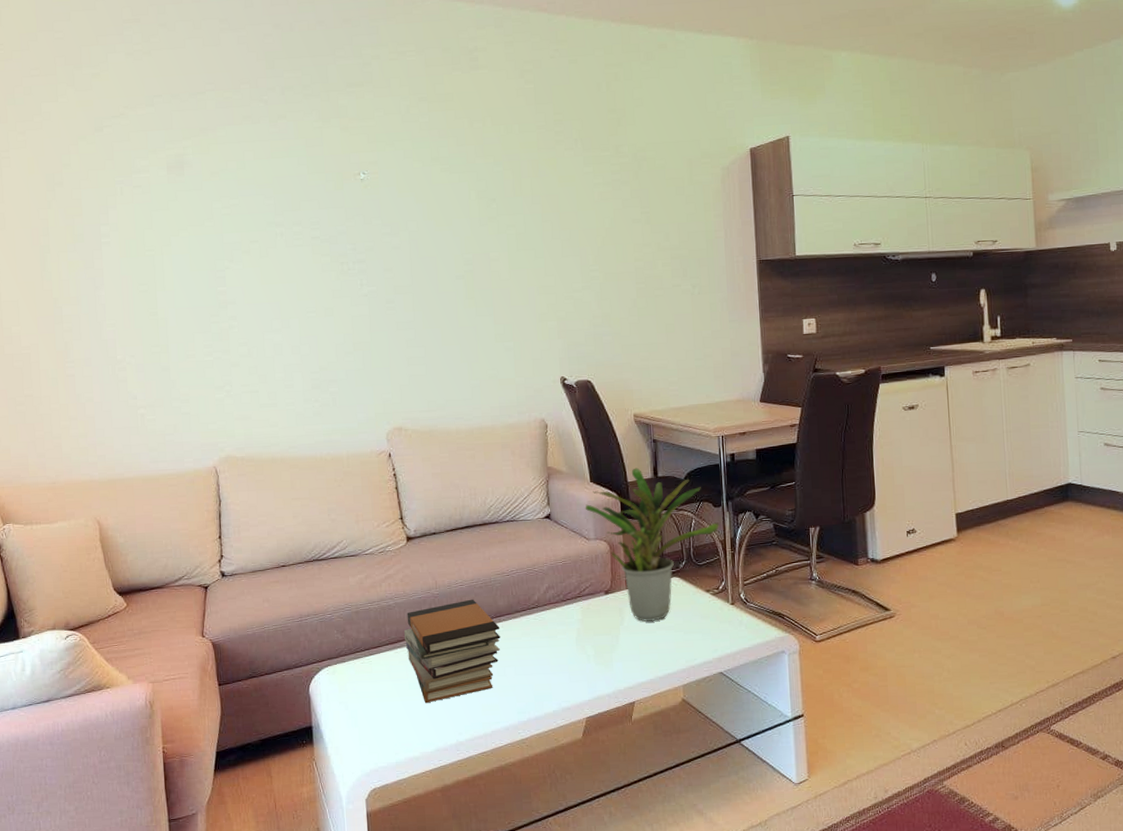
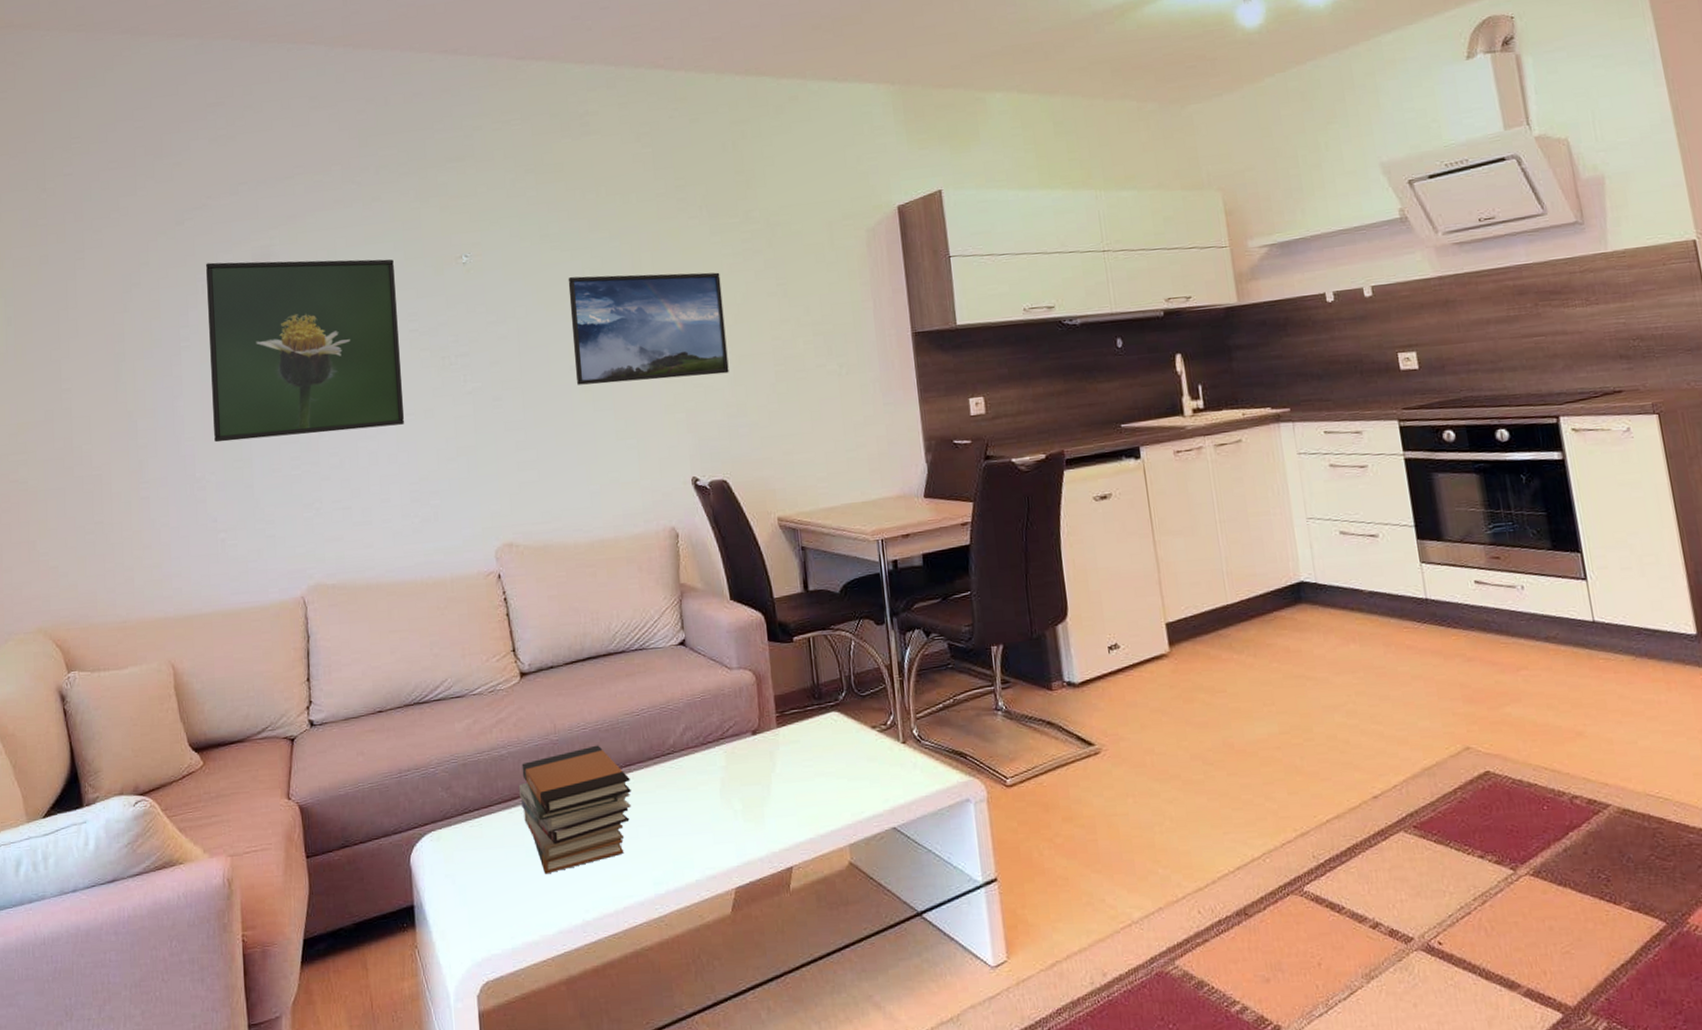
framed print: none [124,167,307,330] -> present [206,259,405,443]
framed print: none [455,196,596,293] -> present [568,272,729,385]
potted plant: present [585,467,719,621] -> none [725,581,884,767]

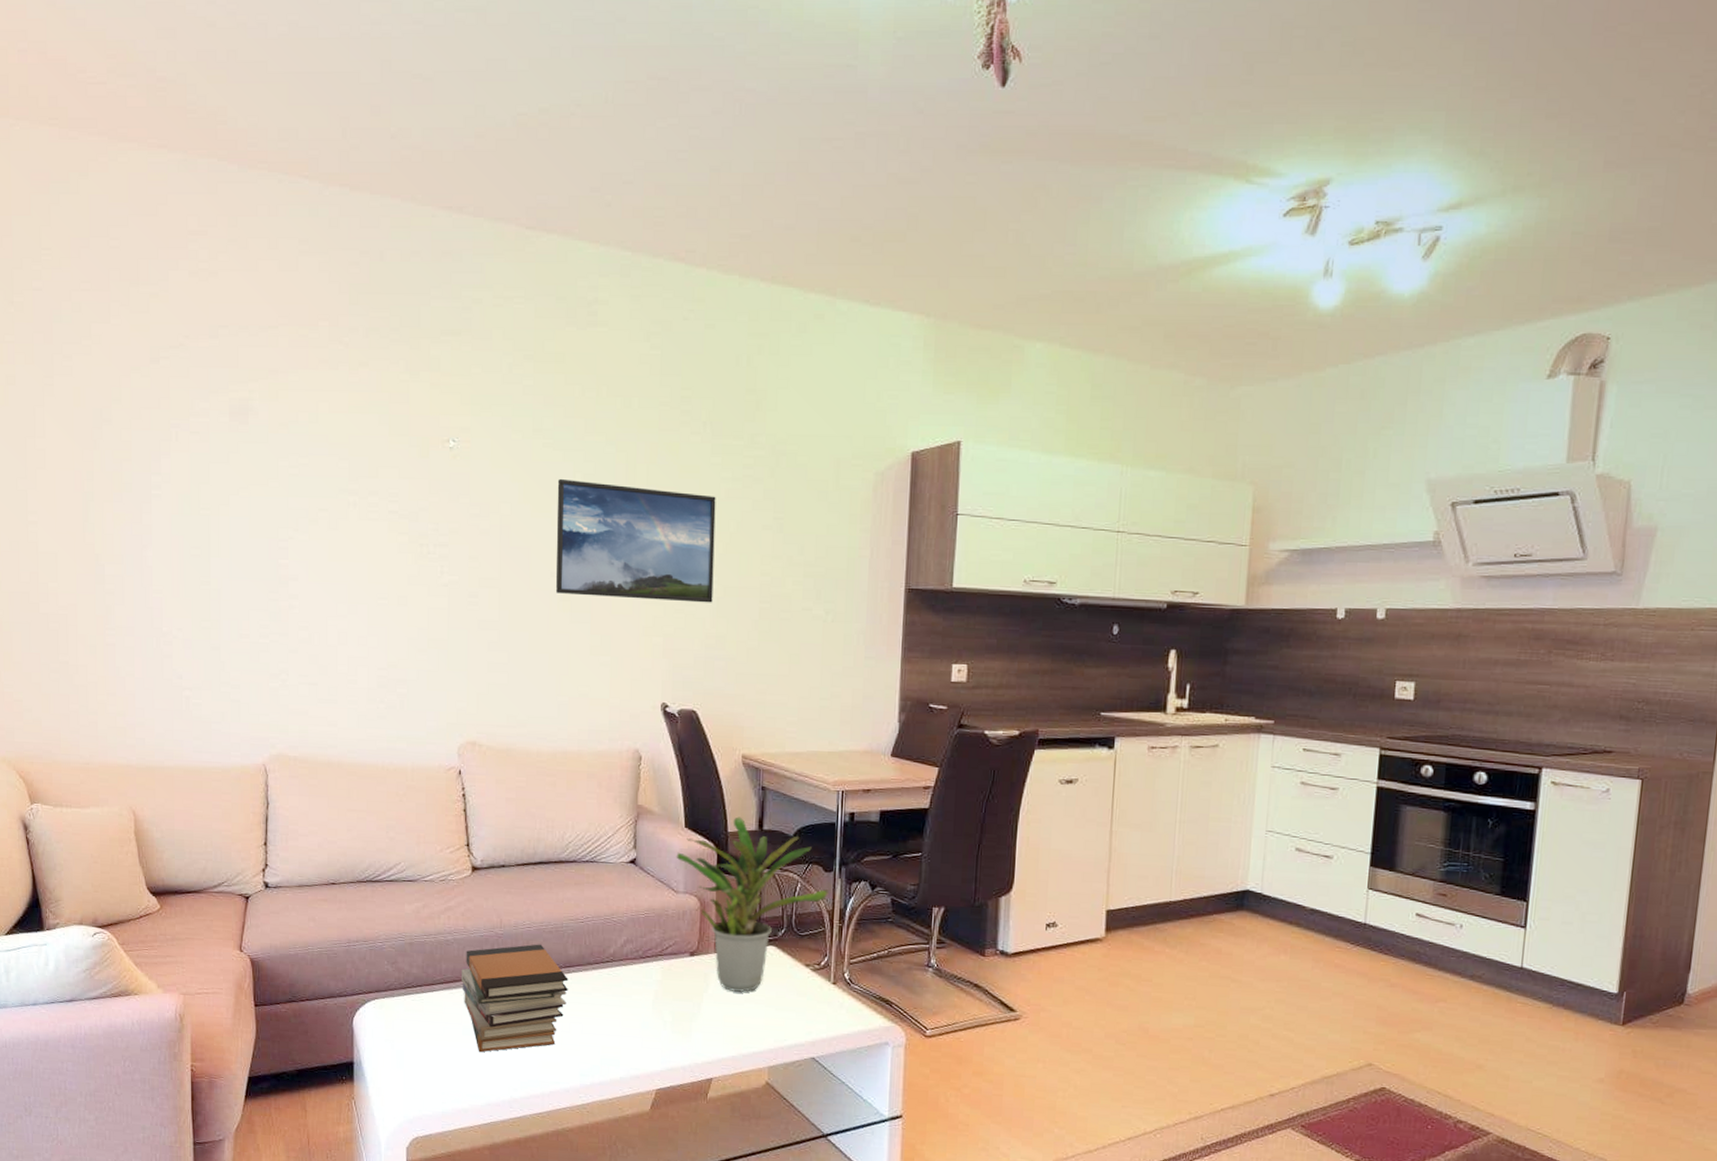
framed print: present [206,259,405,443] -> none [181,409,378,608]
potted plant: none [725,581,884,767] -> present [676,816,828,992]

